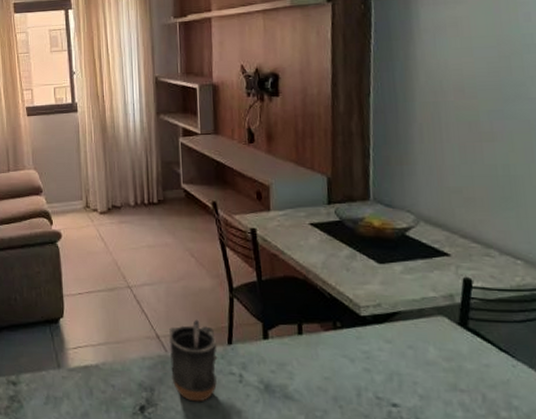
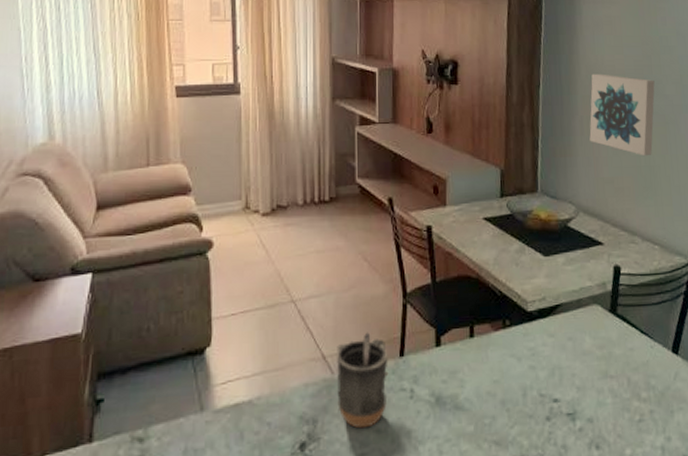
wall art: none [431,78,516,165] -> present [589,73,655,157]

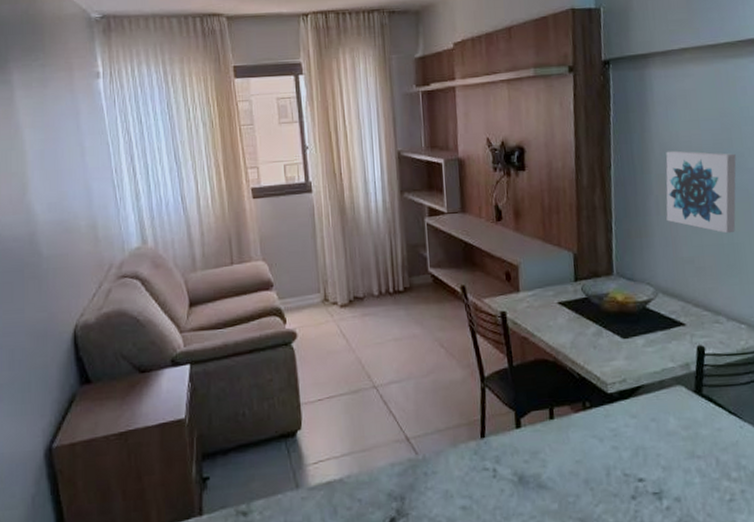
mug: present [337,332,389,429] -> none [419,415,471,506]

